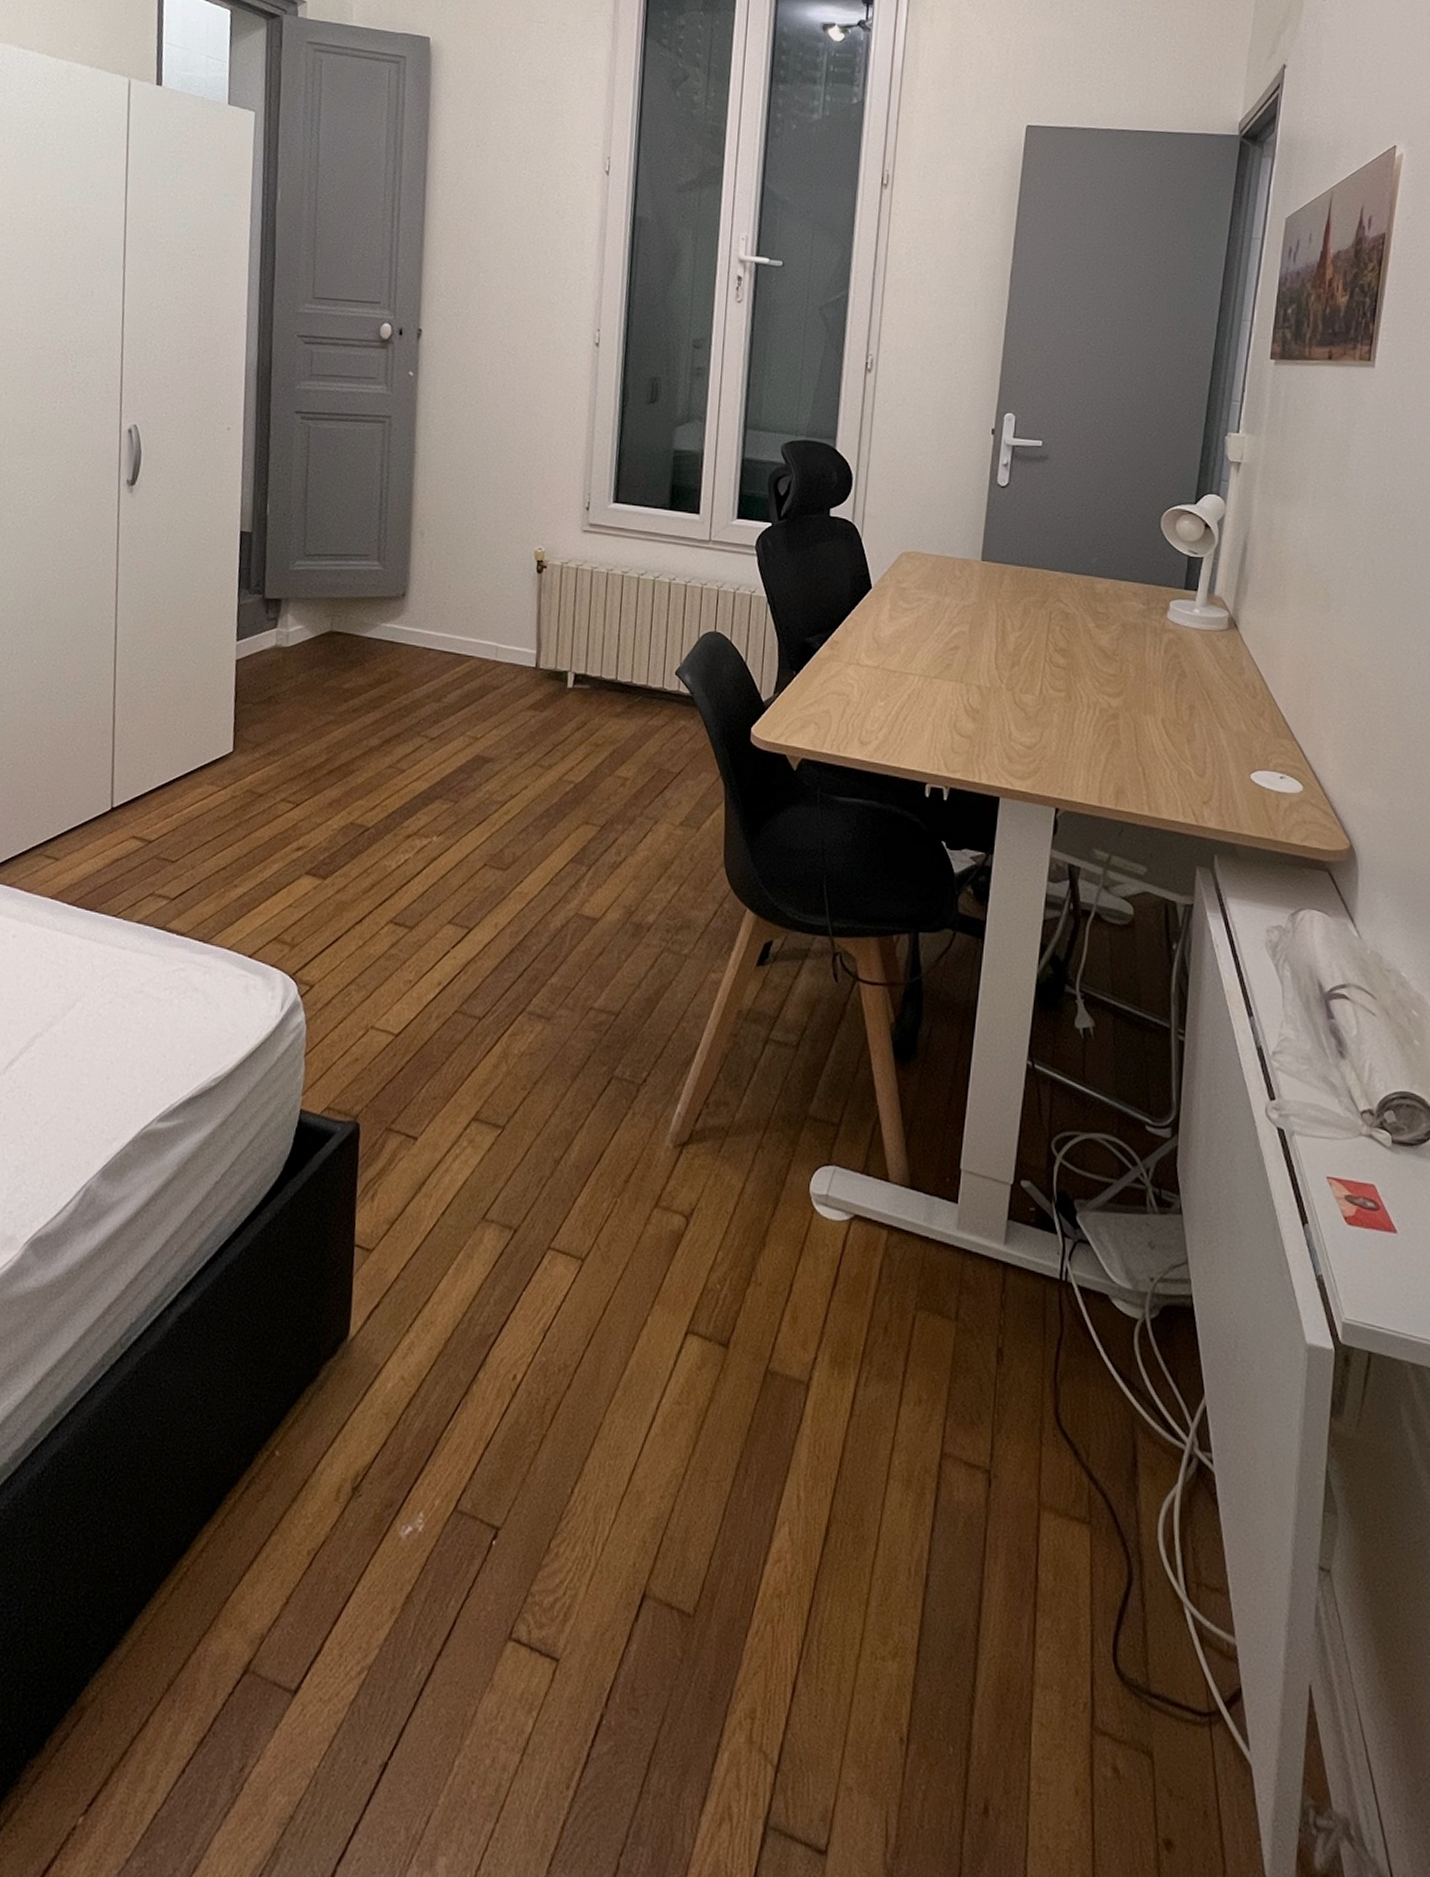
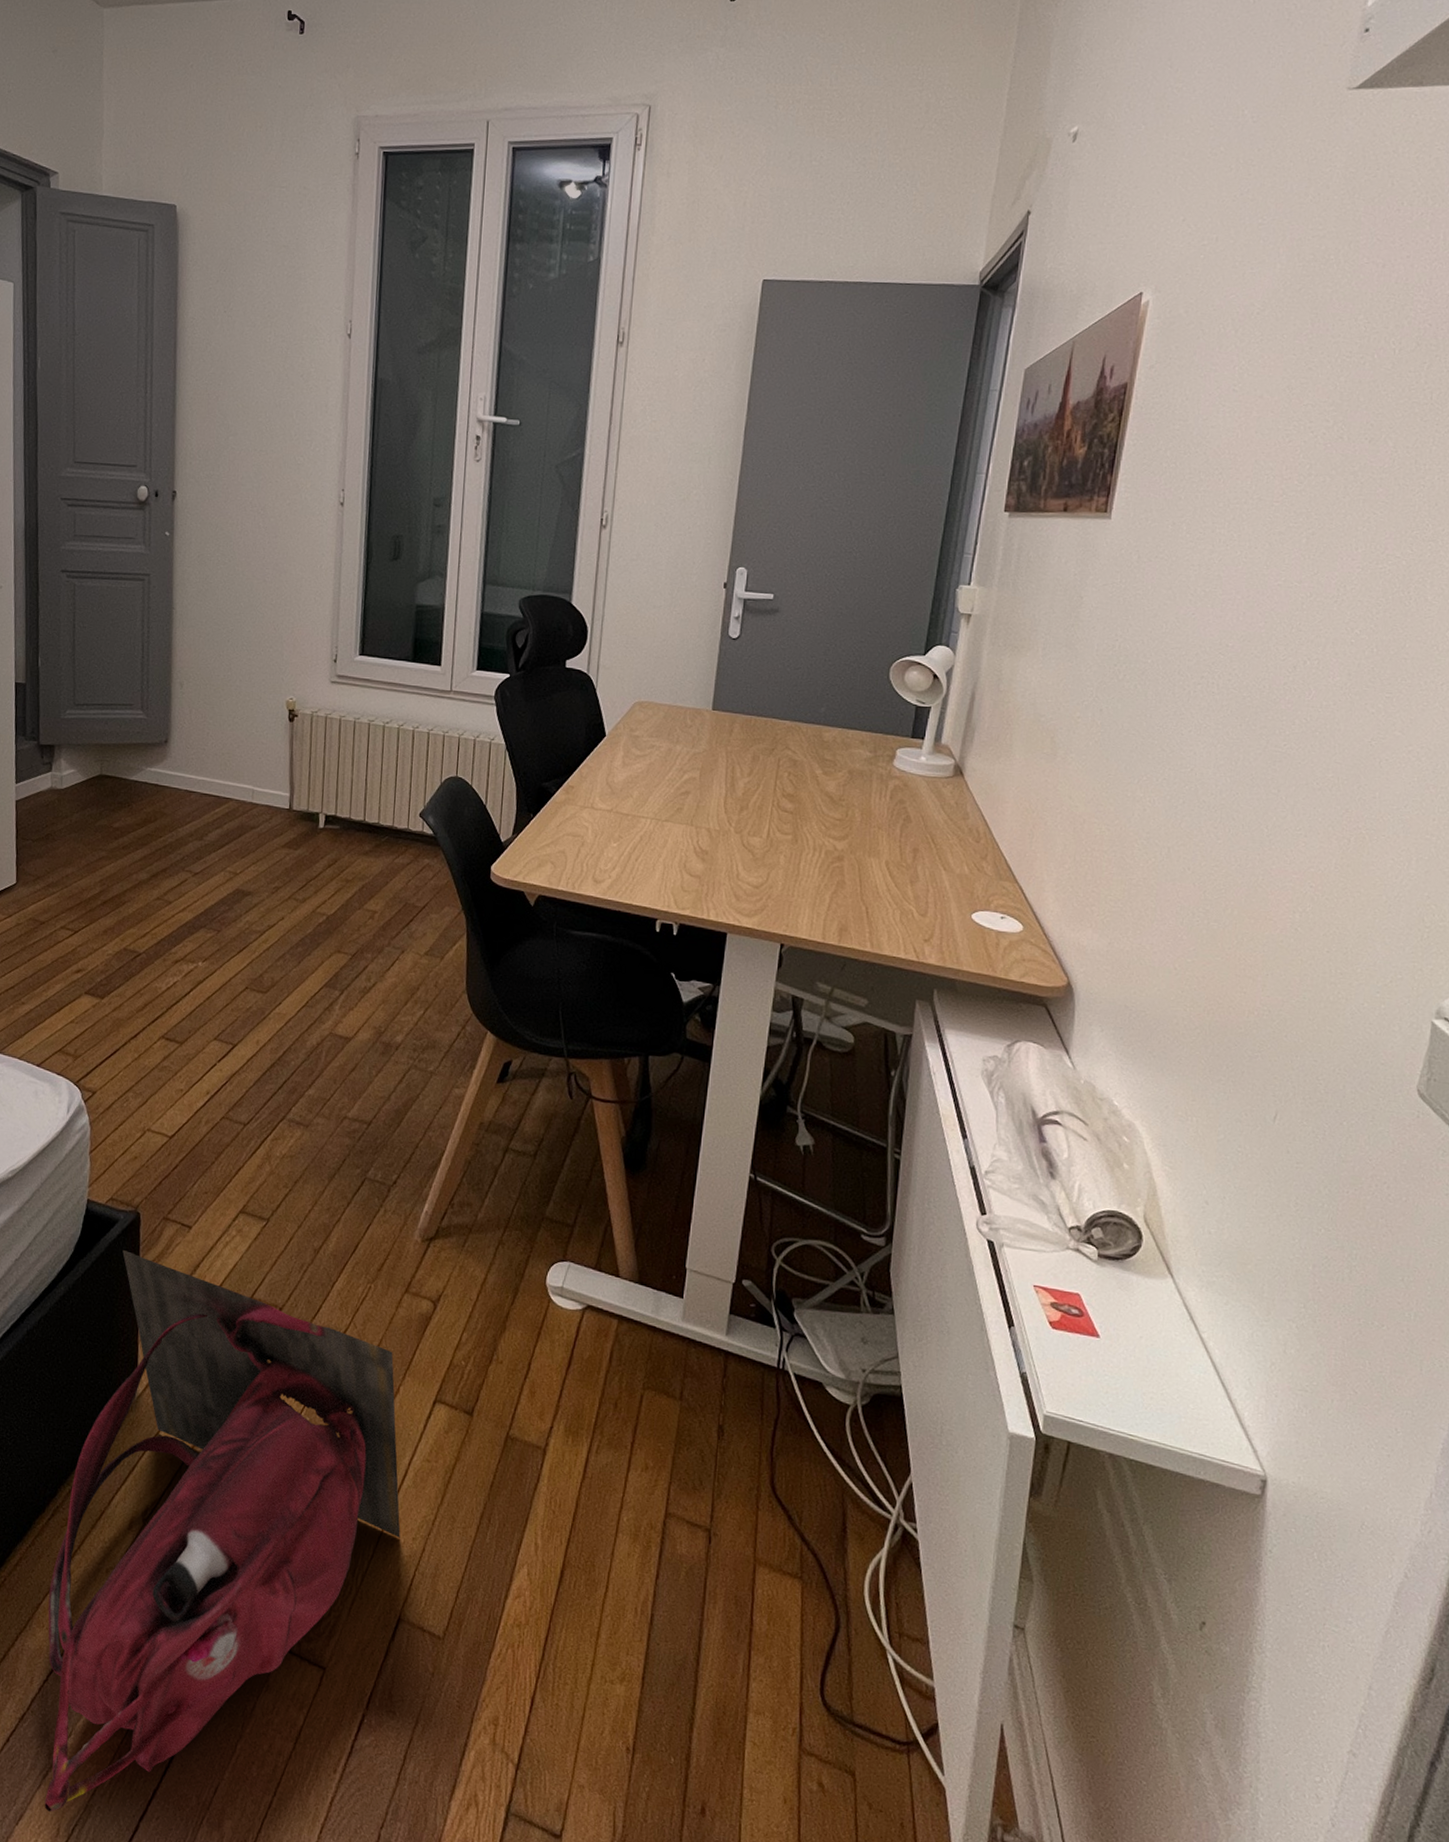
backpack: none [224,1168,647,1860] -> present [44,1250,401,1813]

